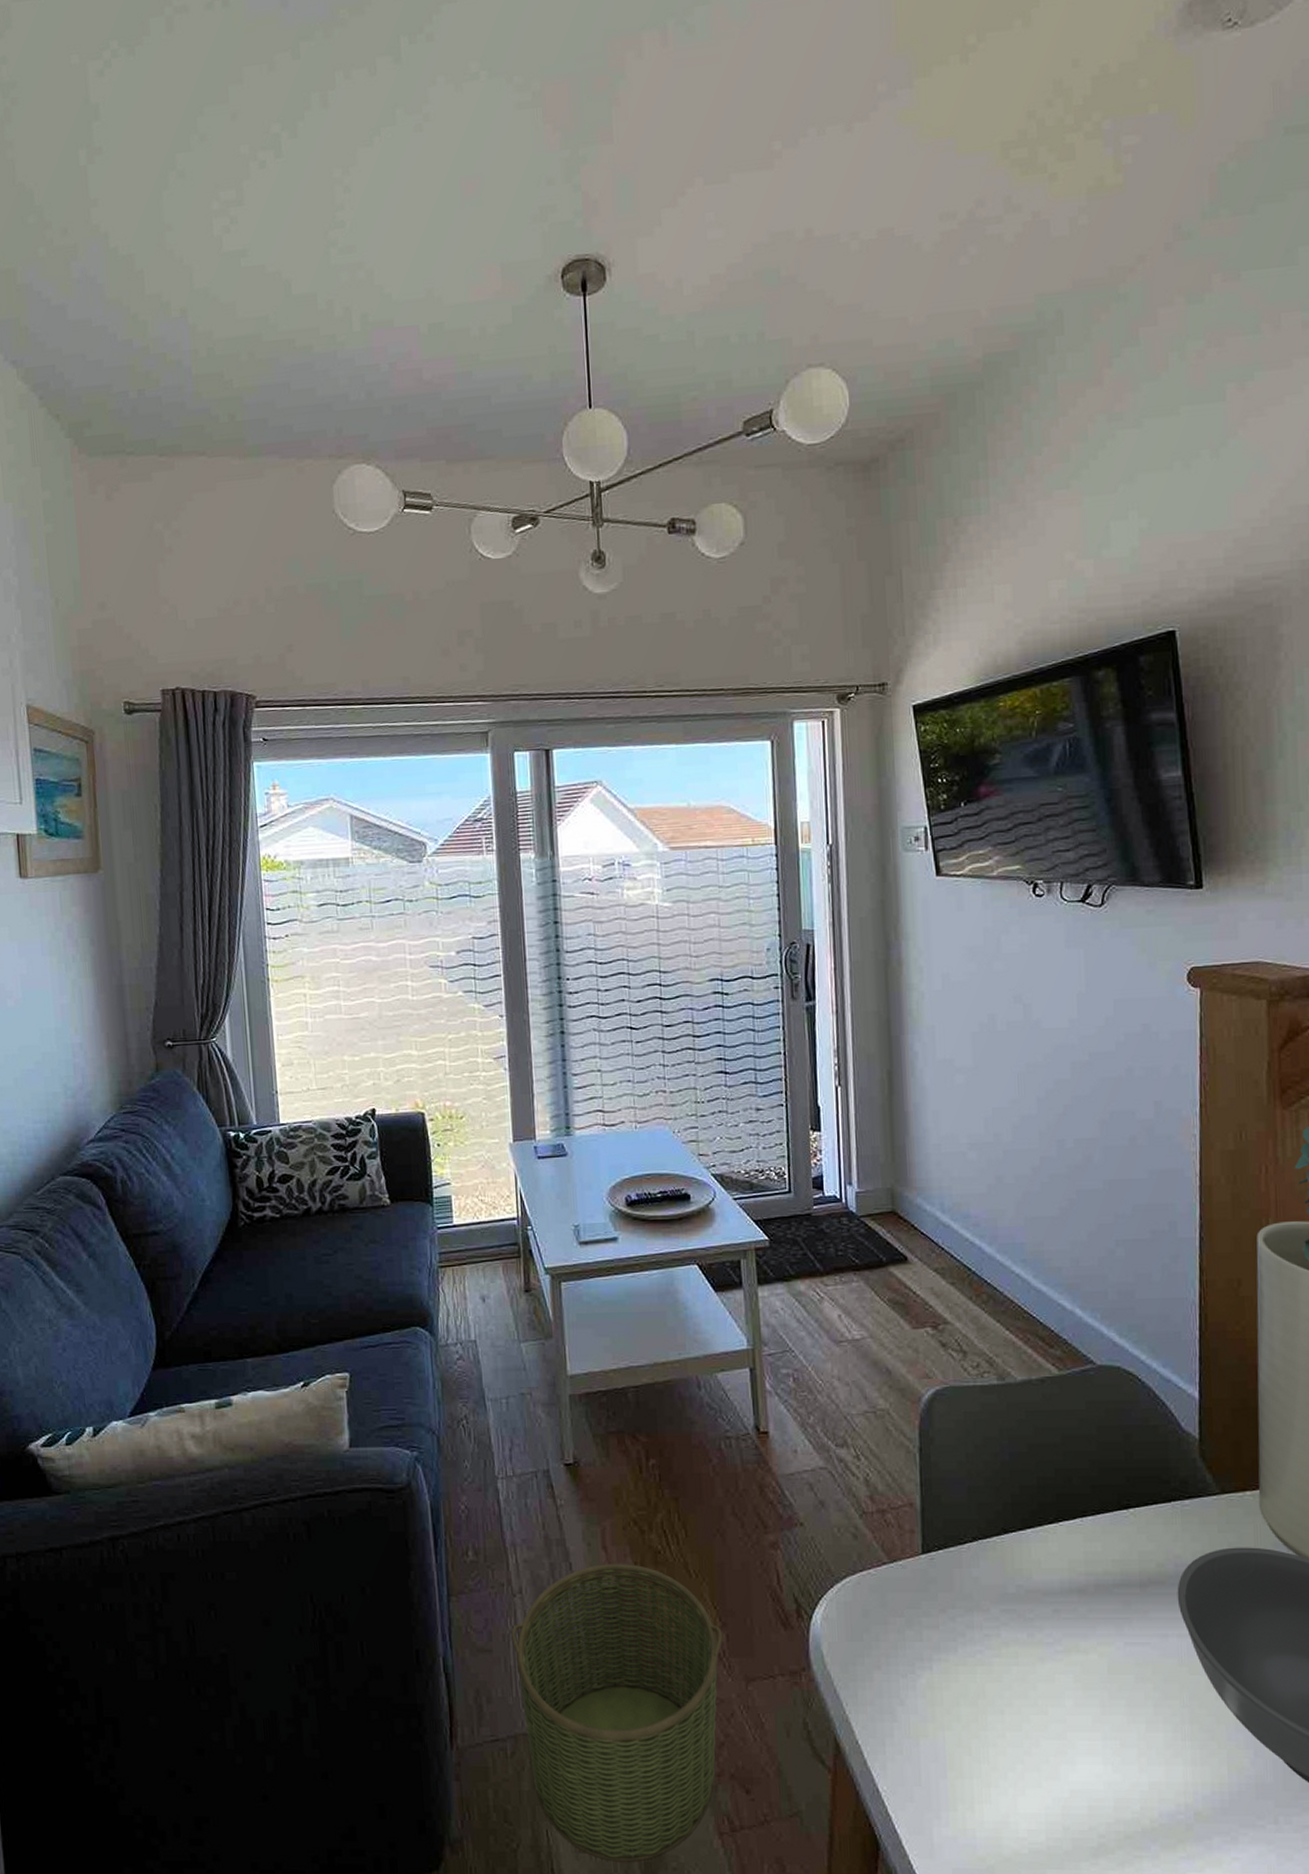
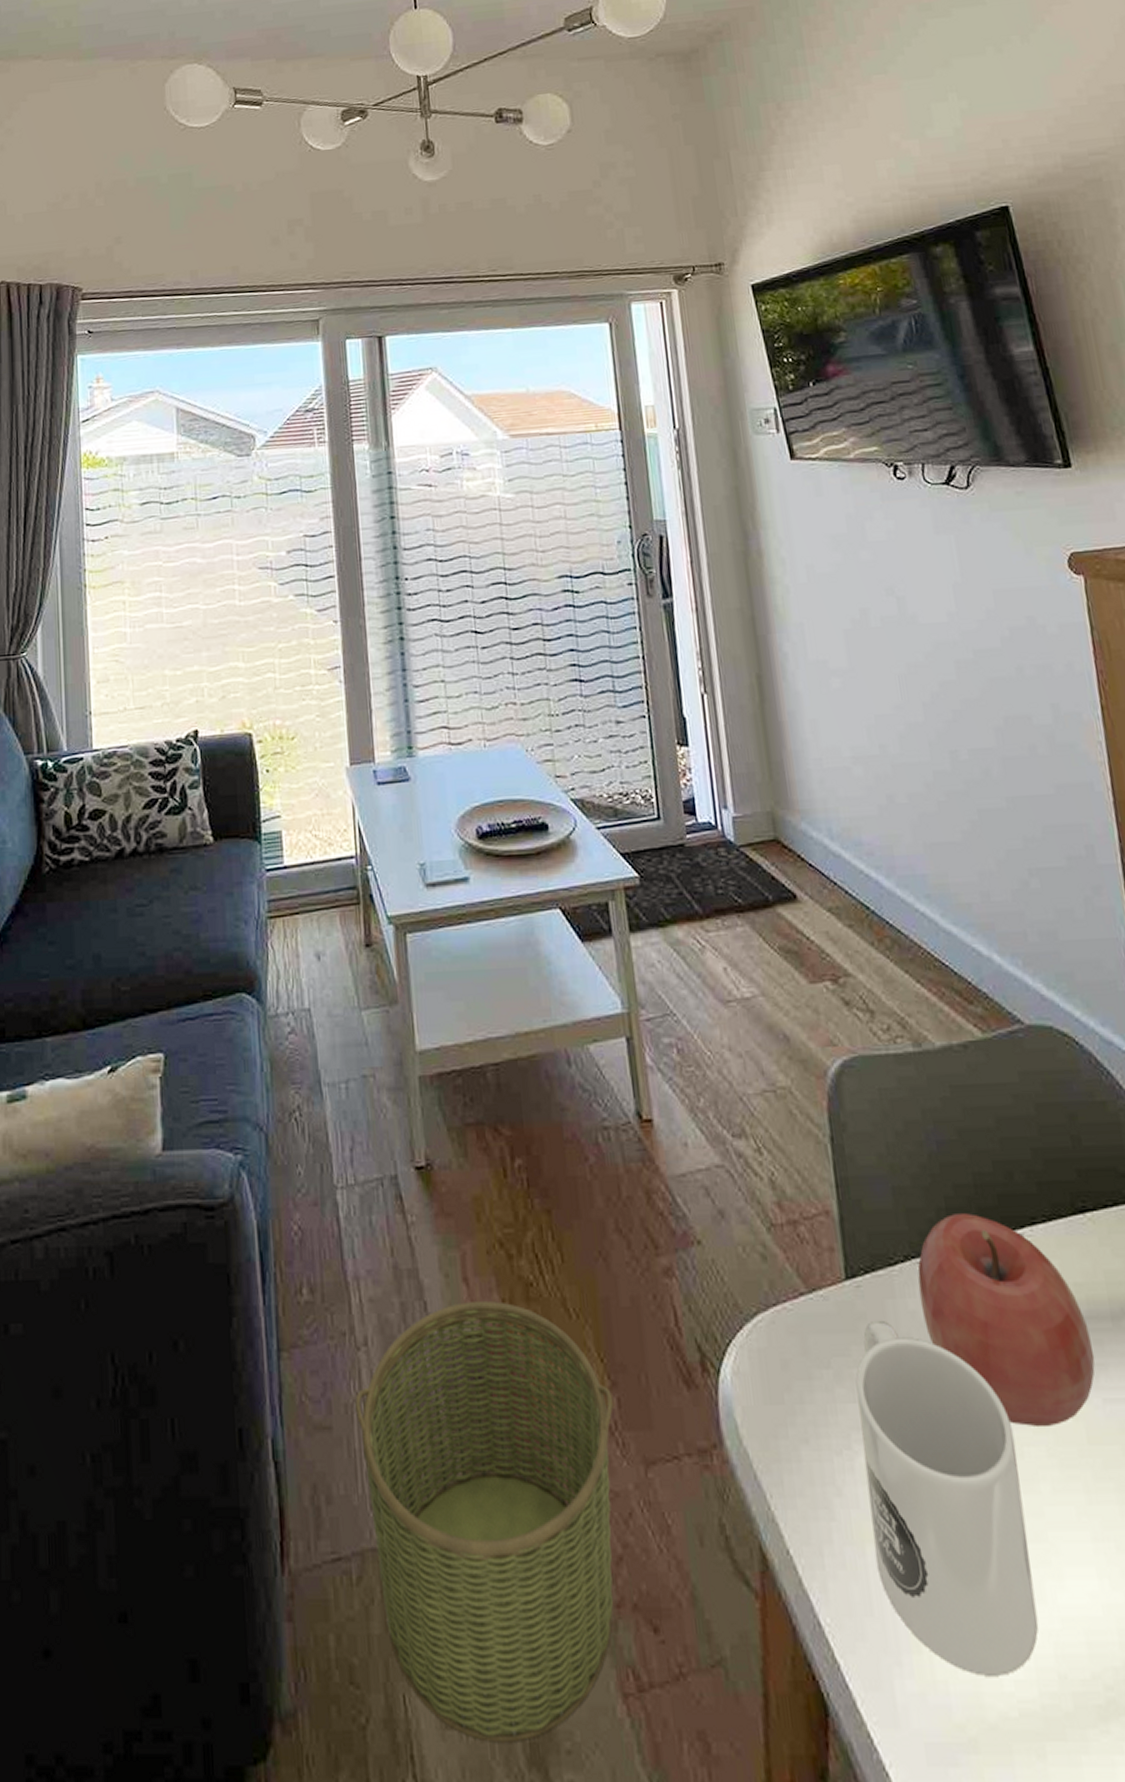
mug: none [923,1584,1052,1827] -> present [855,1321,1038,1676]
fruit: none [982,1507,1122,1660] -> present [917,1213,1095,1426]

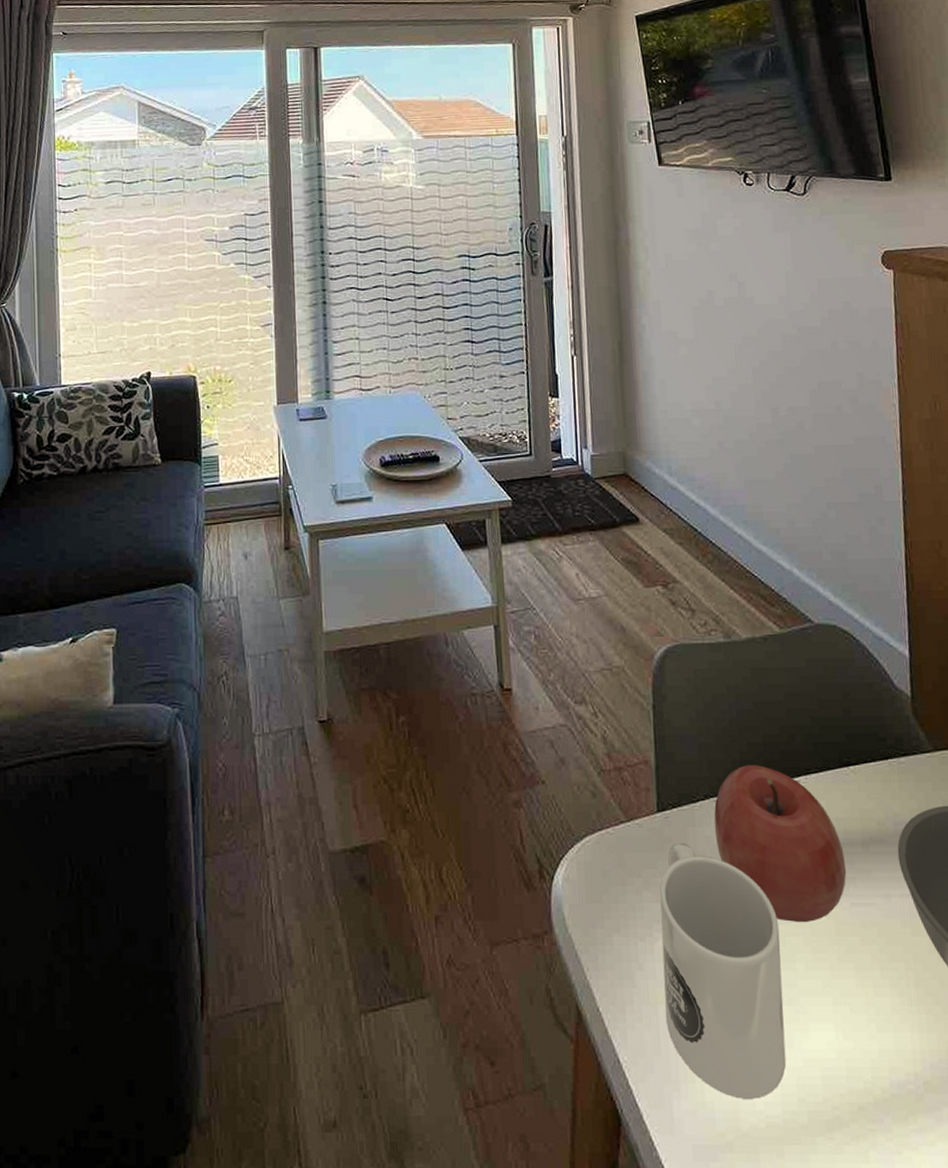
basket: present [354,1300,614,1742] -> none [263,822,469,1142]

